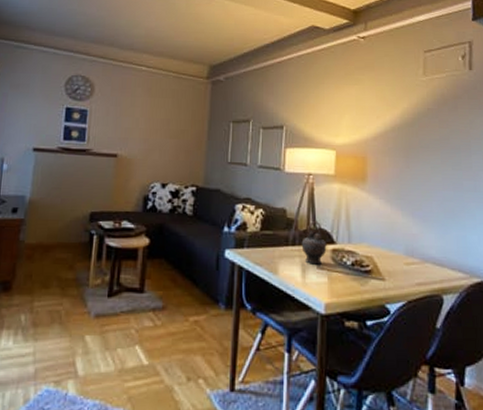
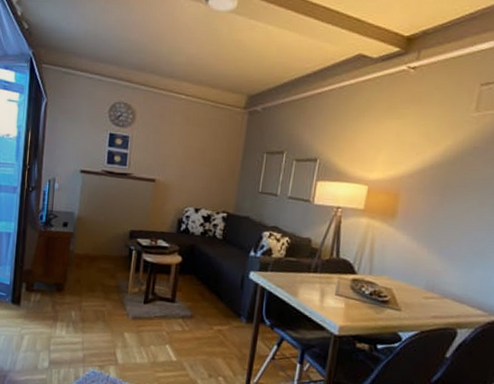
teapot: present [301,221,330,265] -> none [322,252,351,292]

